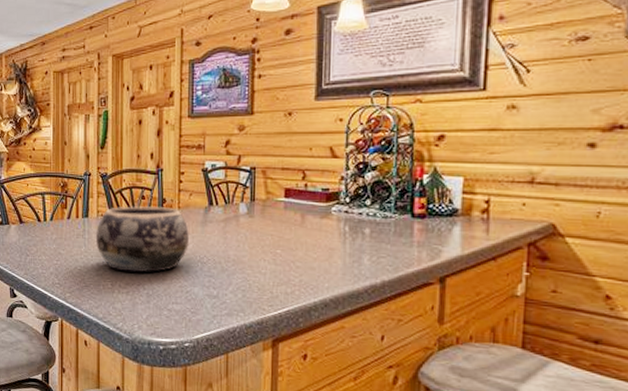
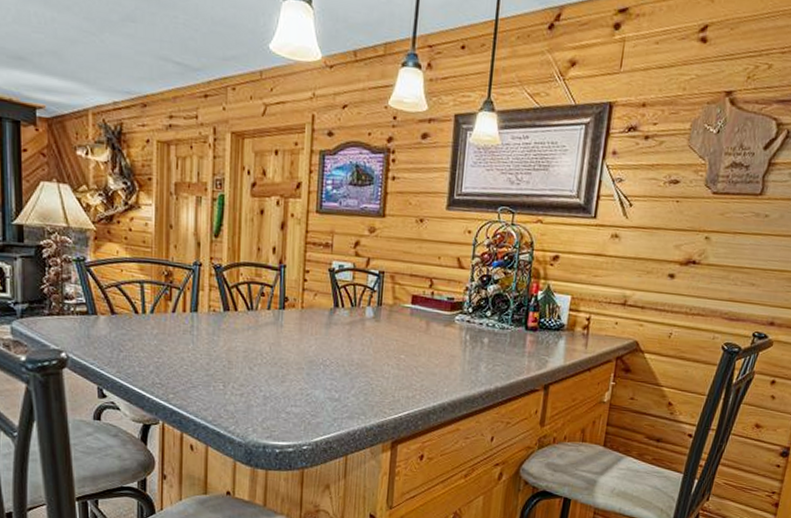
decorative bowl: present [96,205,189,273] -> none [207,302,312,374]

